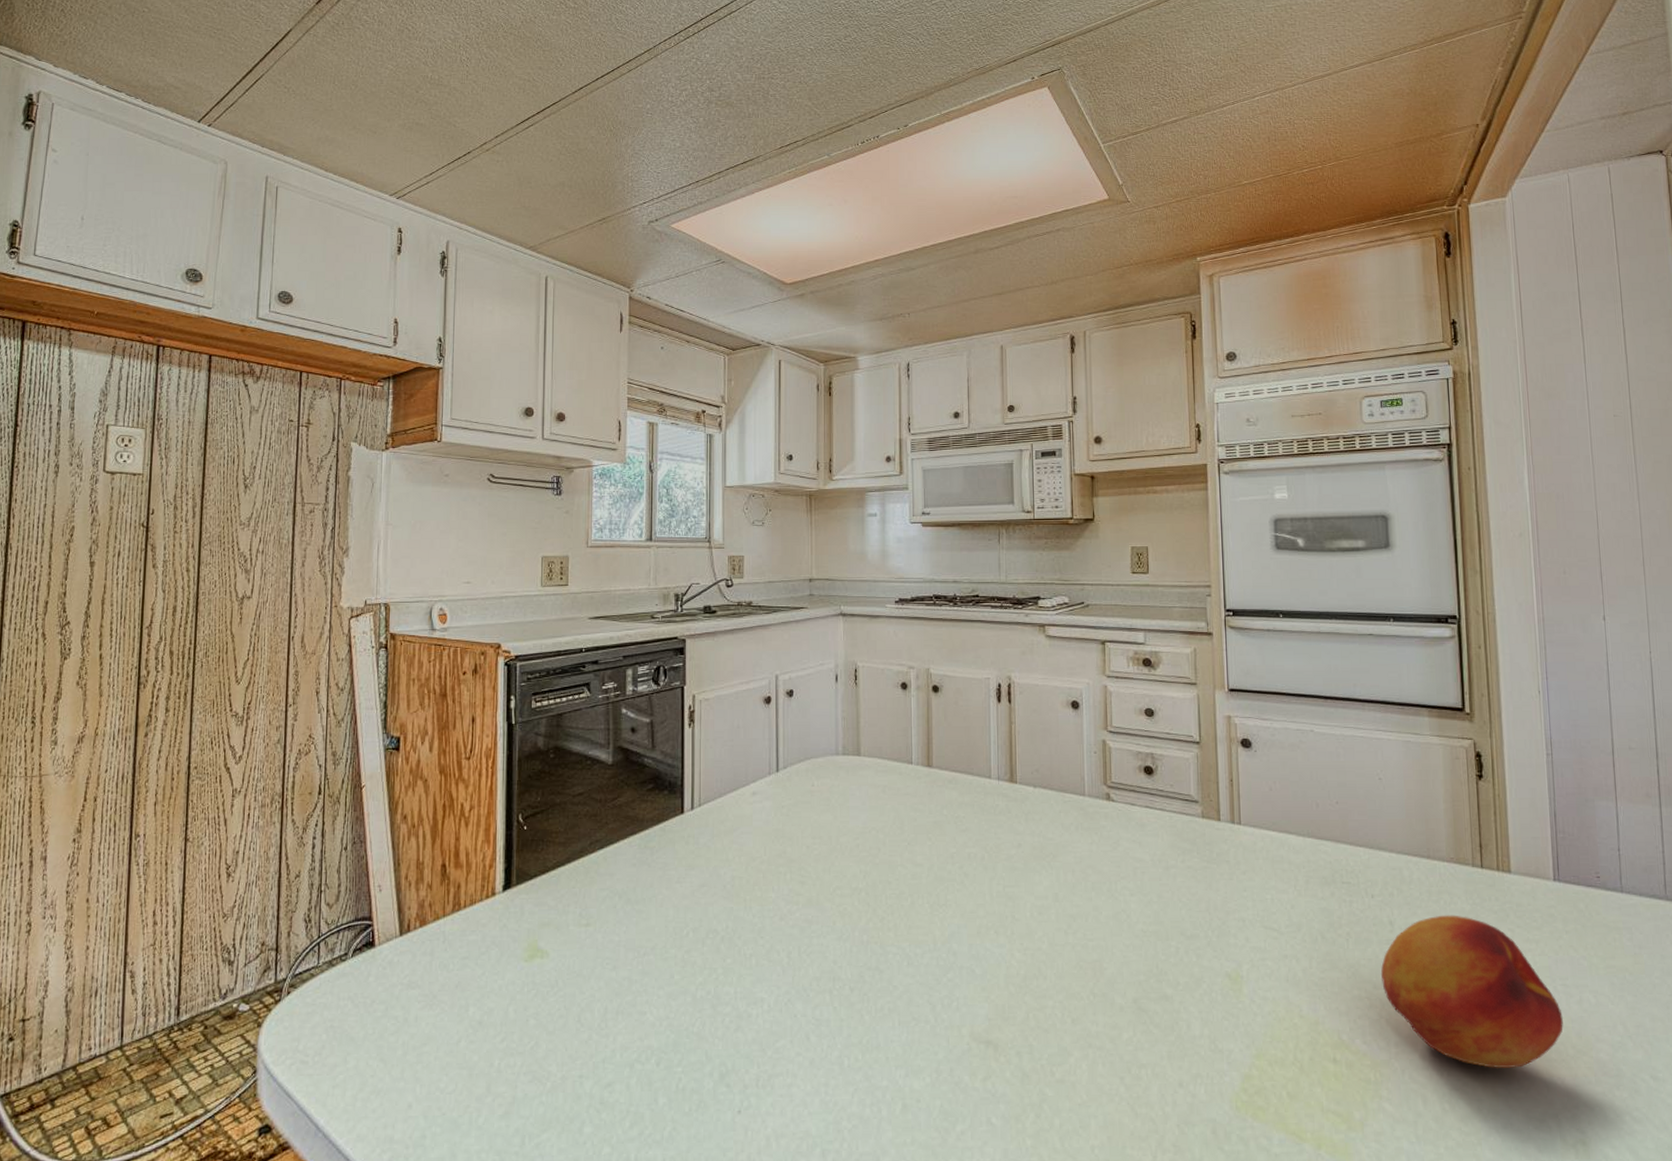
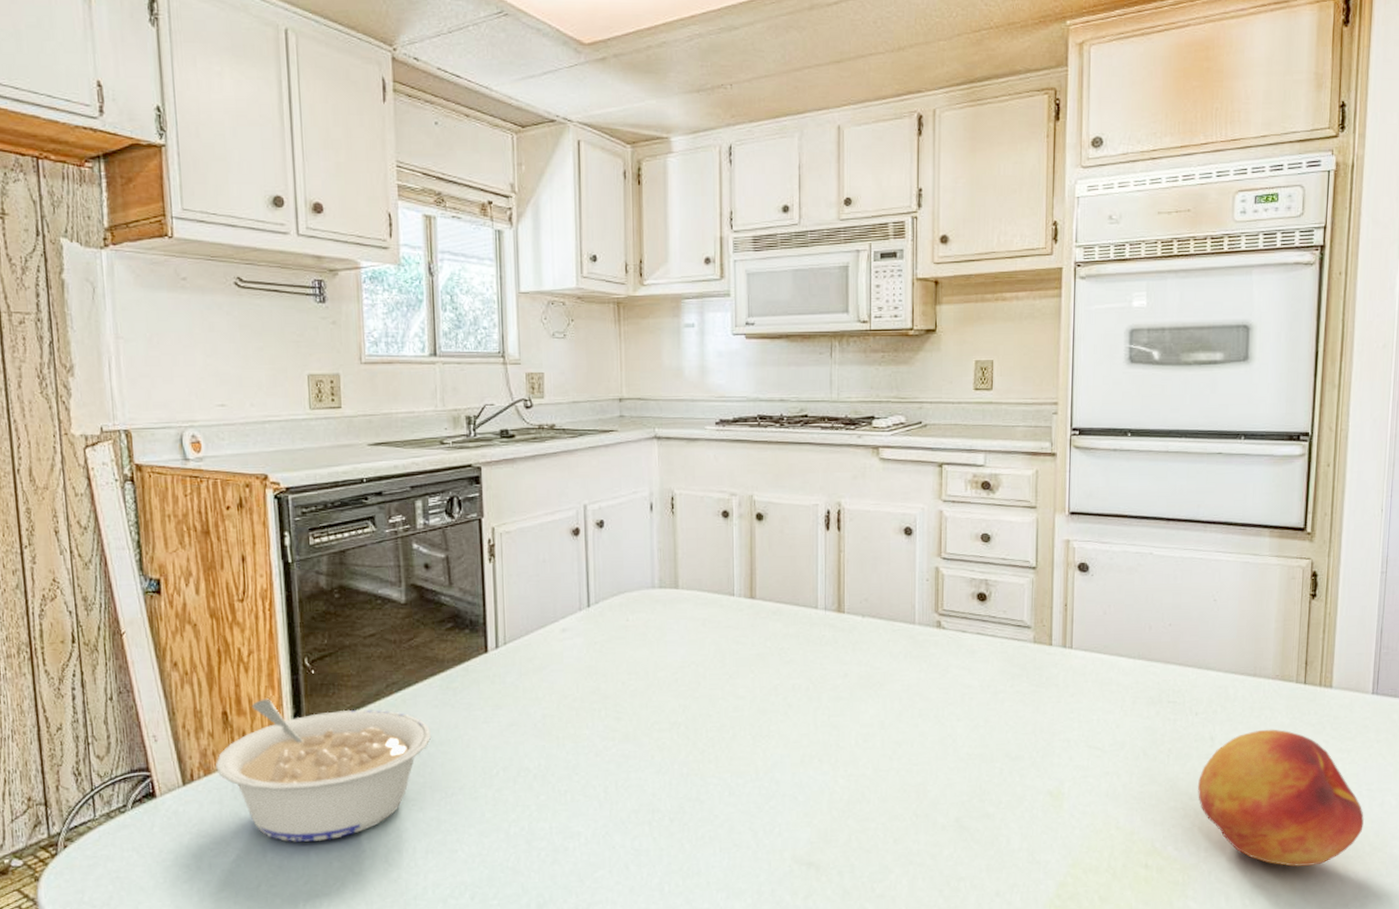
legume: none [430,852,629,997] -> present [215,698,432,842]

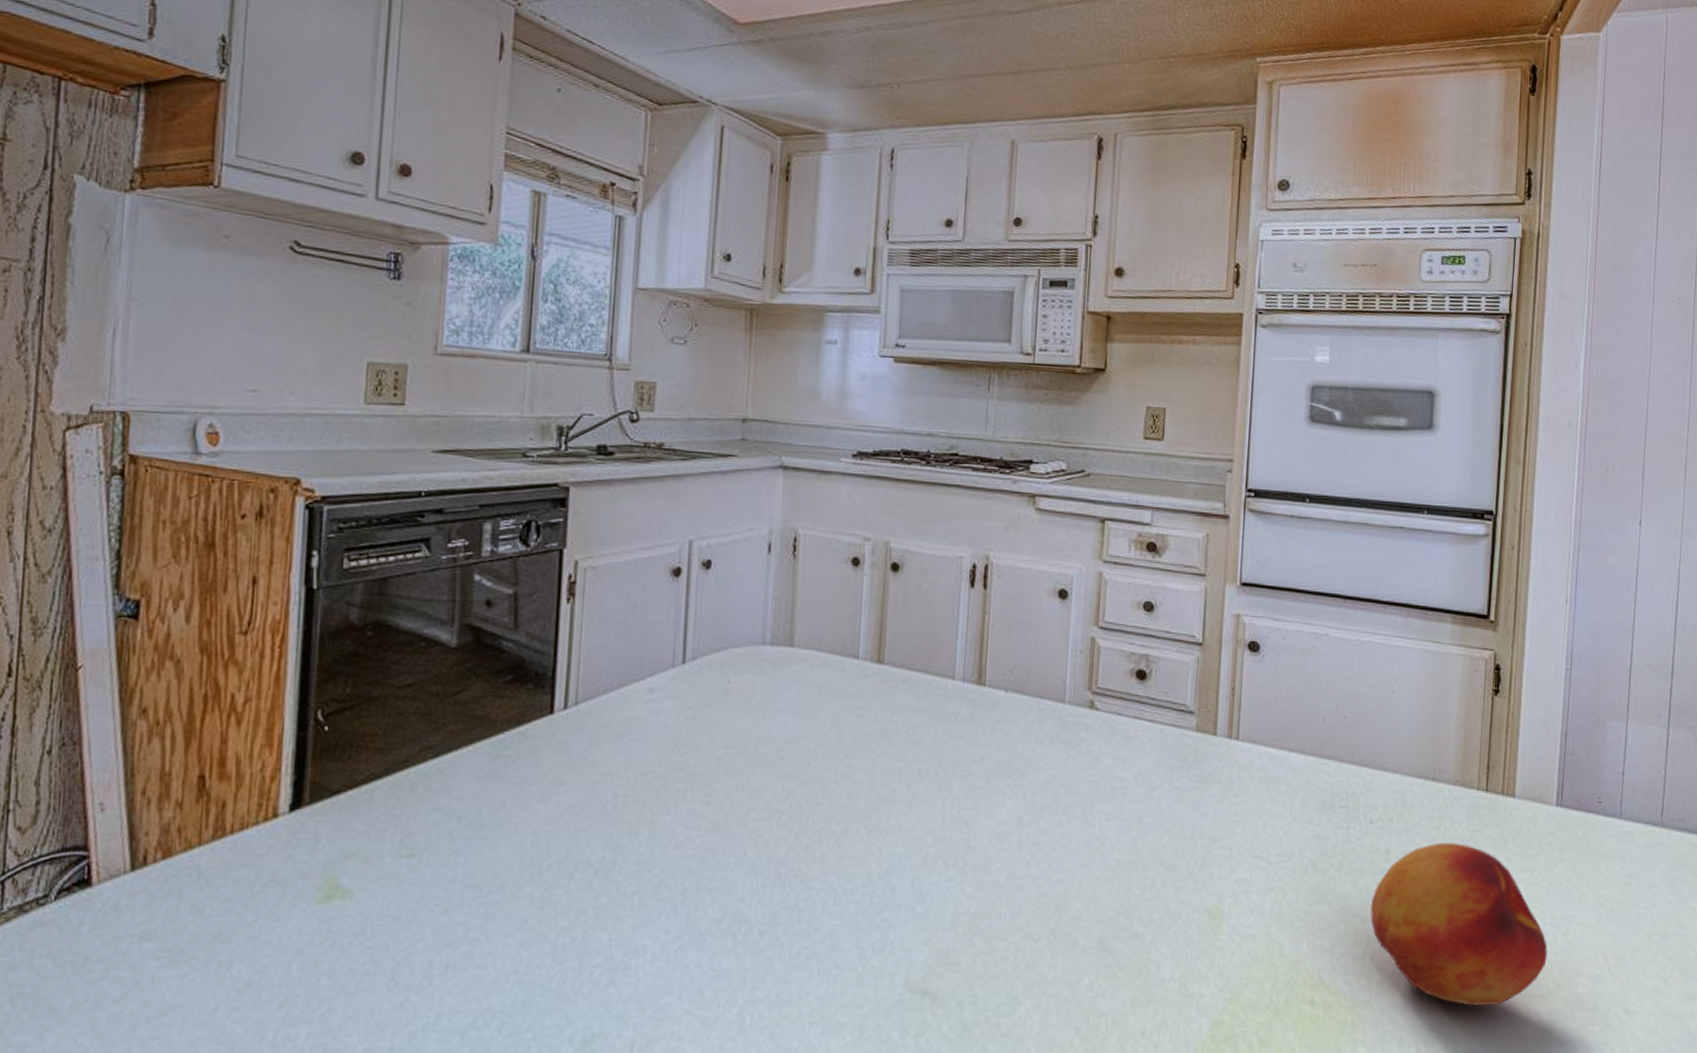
legume: present [215,698,432,842] -> none [178,760,471,951]

